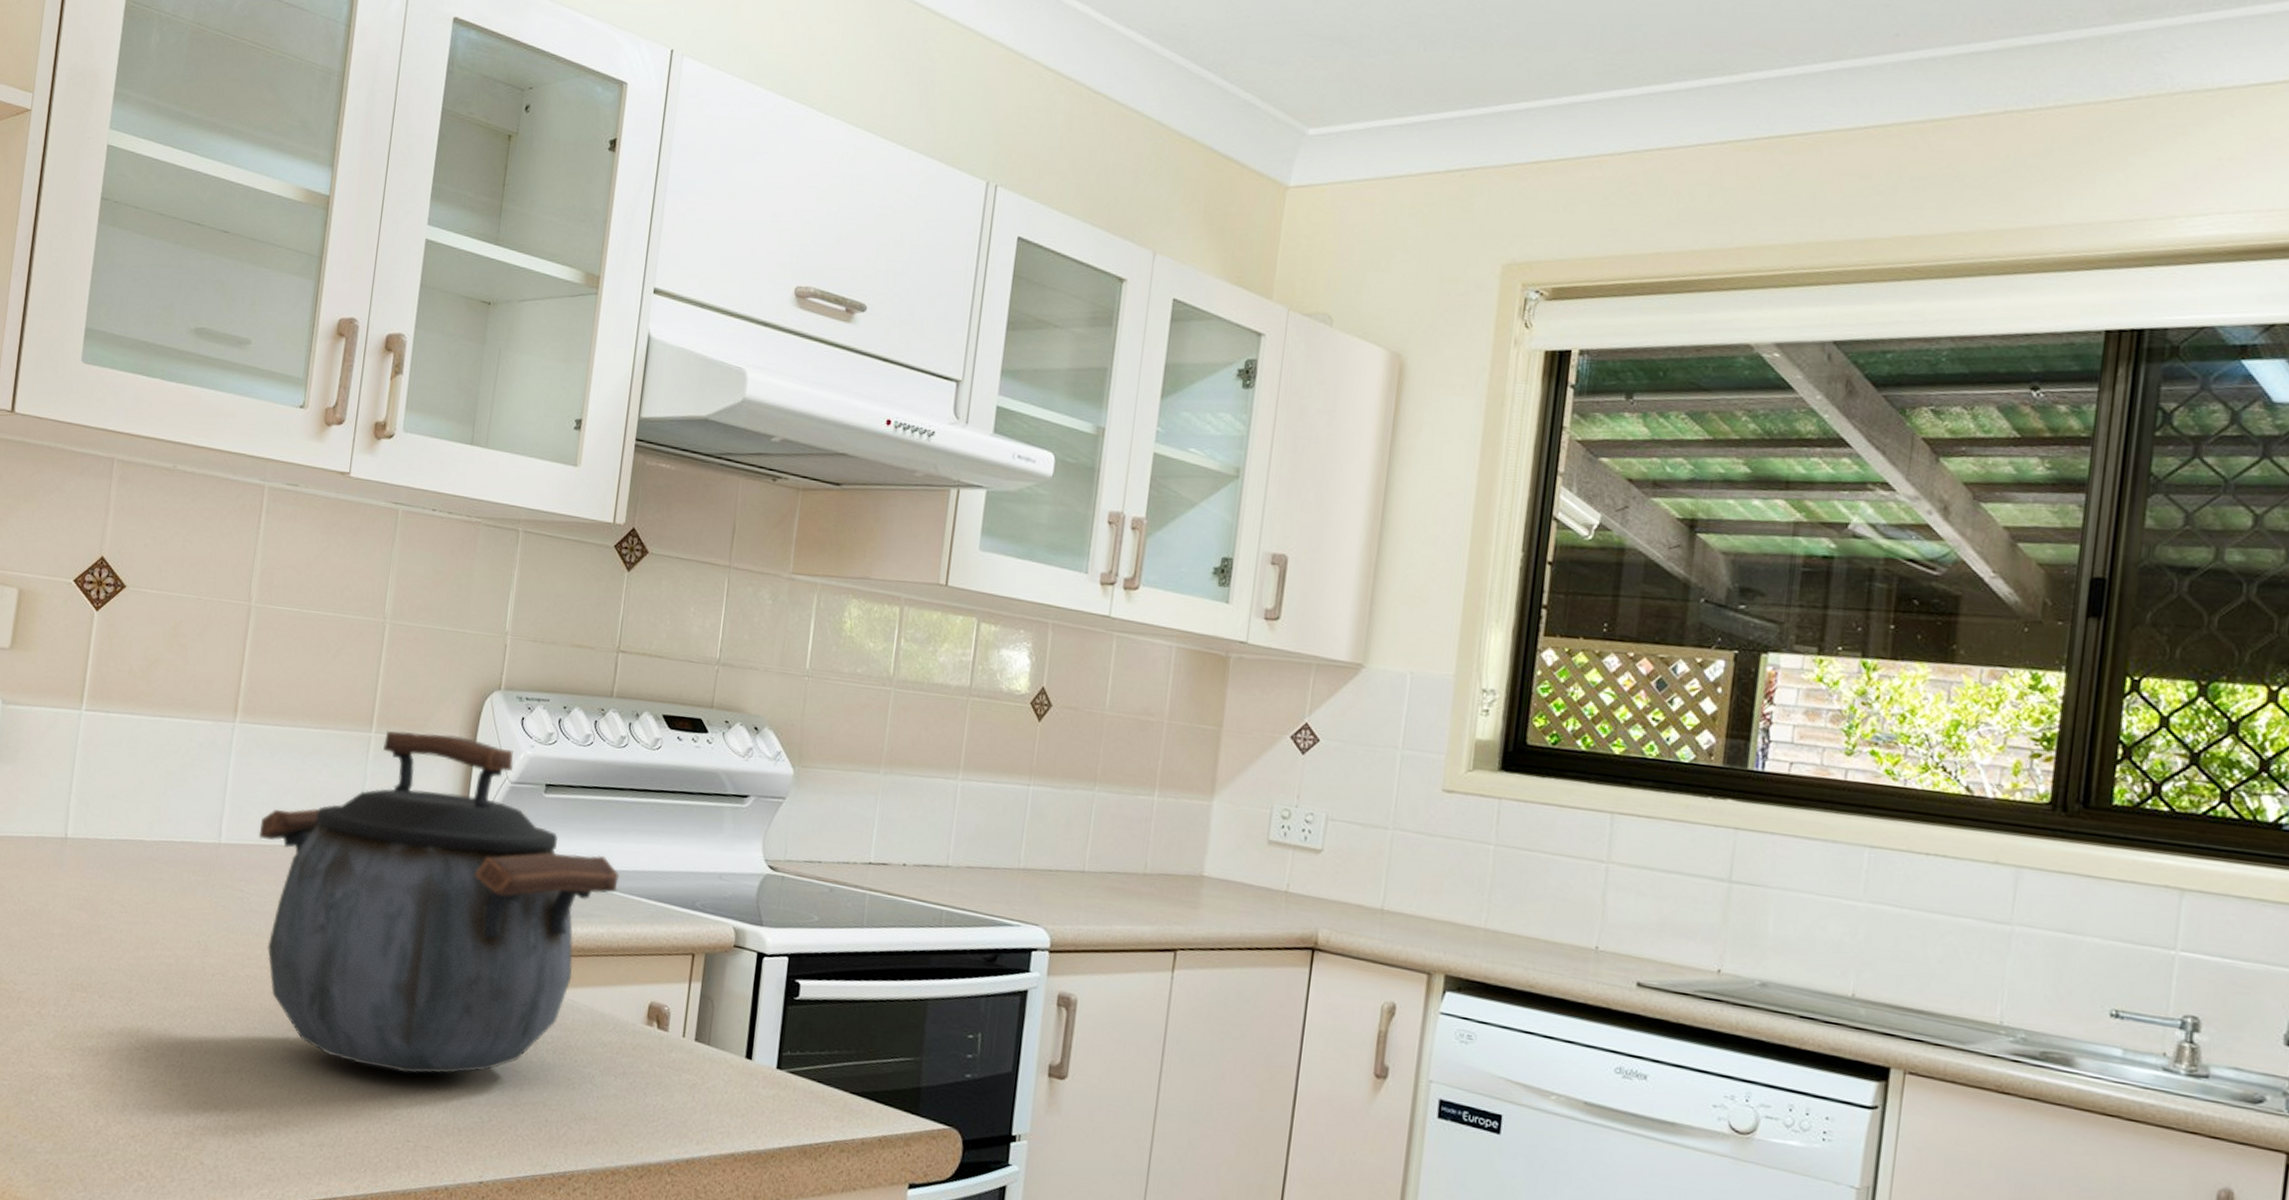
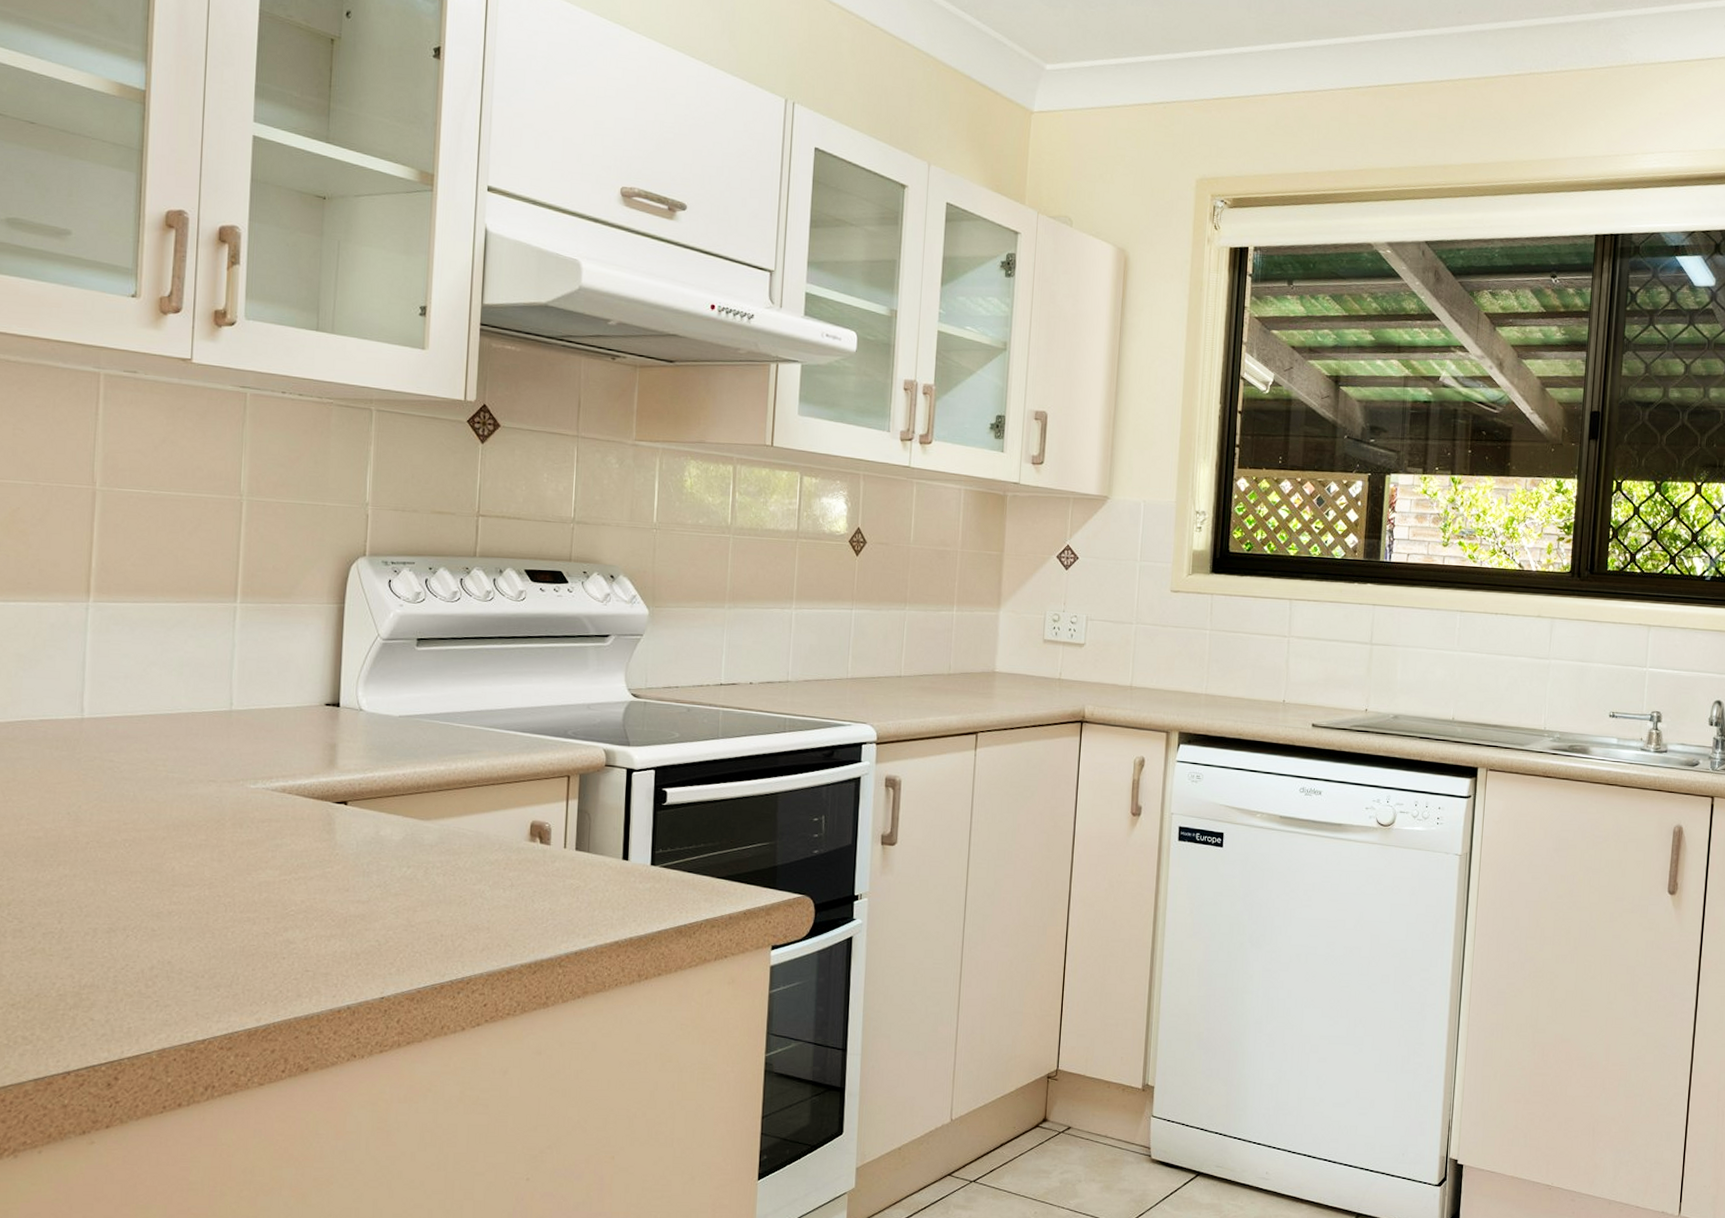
kettle: present [258,731,619,1074] -> none [124,599,494,911]

